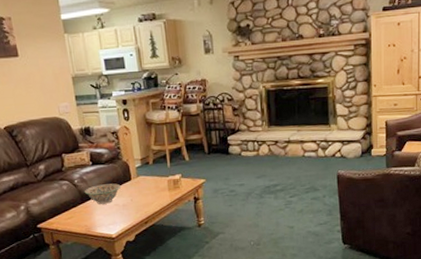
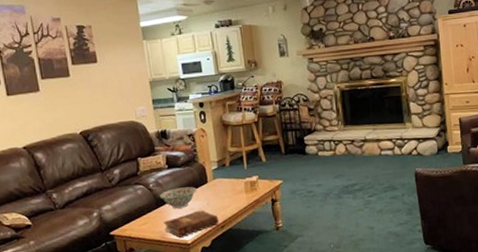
book: none [89,205,143,233] -> present [164,209,219,239]

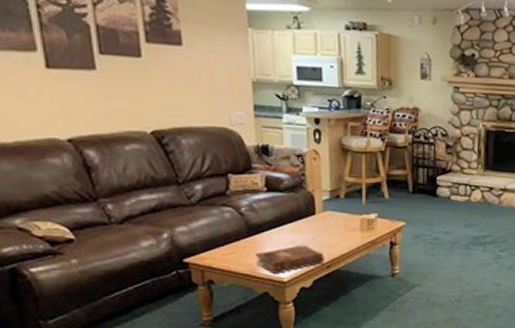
decorative bowl: present [159,187,197,209] -> none [252,216,301,240]

